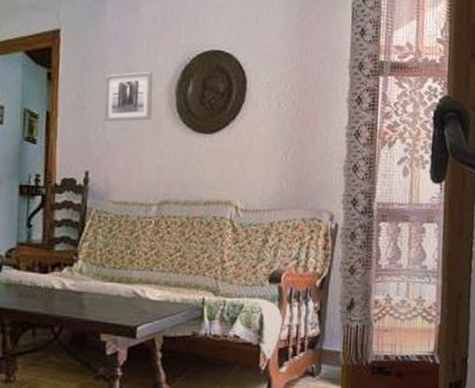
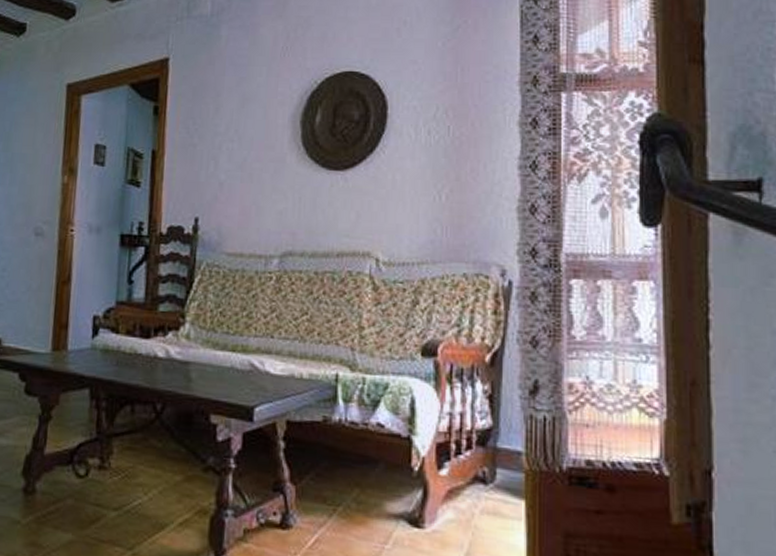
wall art: present [103,71,153,122] -> none [216,100,274,160]

